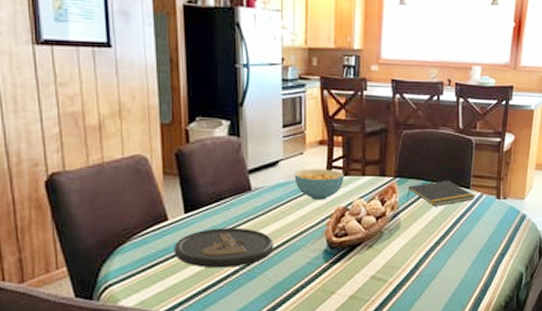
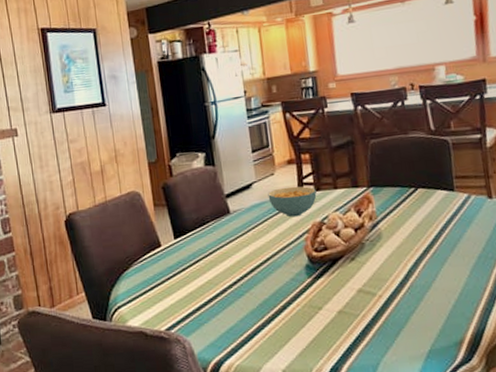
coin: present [174,228,274,268] -> none [168,248,257,288]
notepad: present [407,181,475,206] -> none [384,185,462,213]

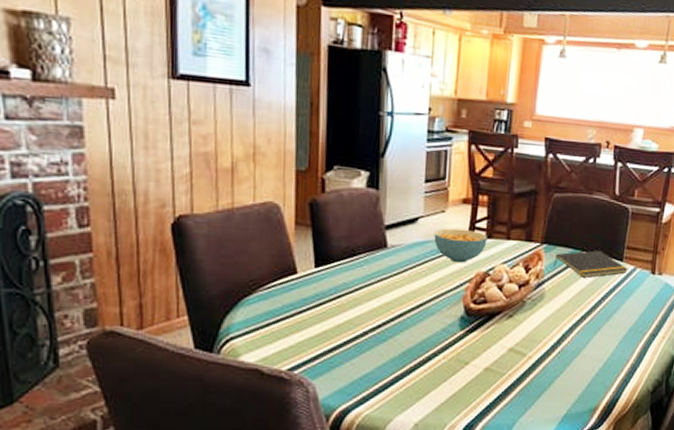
notepad: none [384,185,462,213] -> present [554,250,628,278]

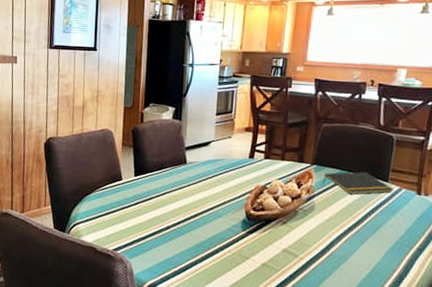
cereal bowl: present [434,228,488,263] -> none [222,150,265,178]

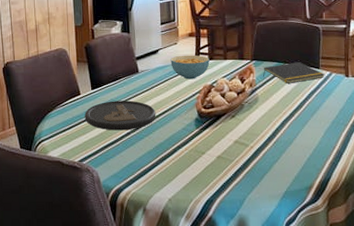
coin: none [124,190,201,224] -> present [84,100,156,131]
cereal bowl: none [222,150,265,178] -> present [170,55,210,80]

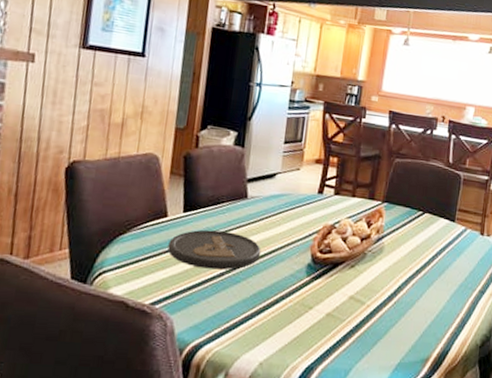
cereal bowl: present [170,55,210,80] -> none [288,184,336,216]
notepad: present [263,62,325,83] -> none [393,211,460,235]

